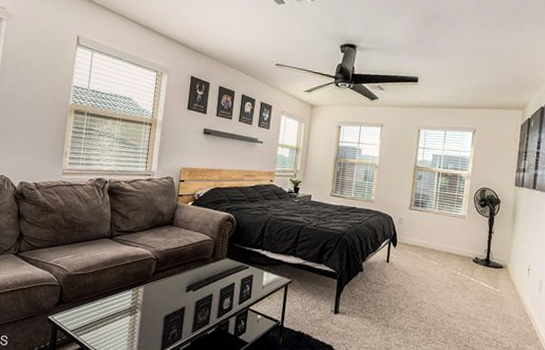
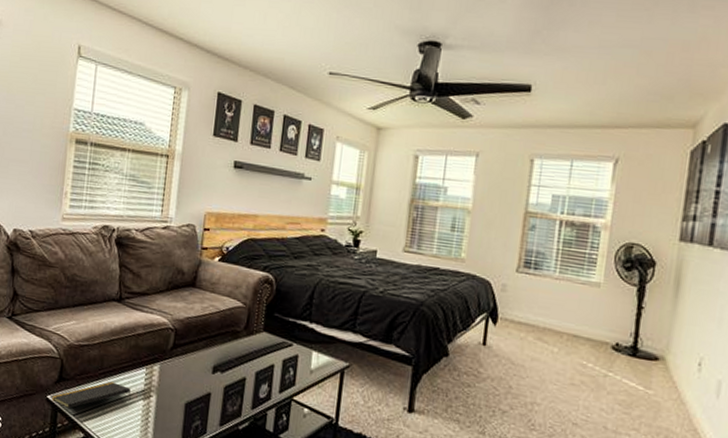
notepad: none [52,302,120,327] -> present [51,381,131,409]

